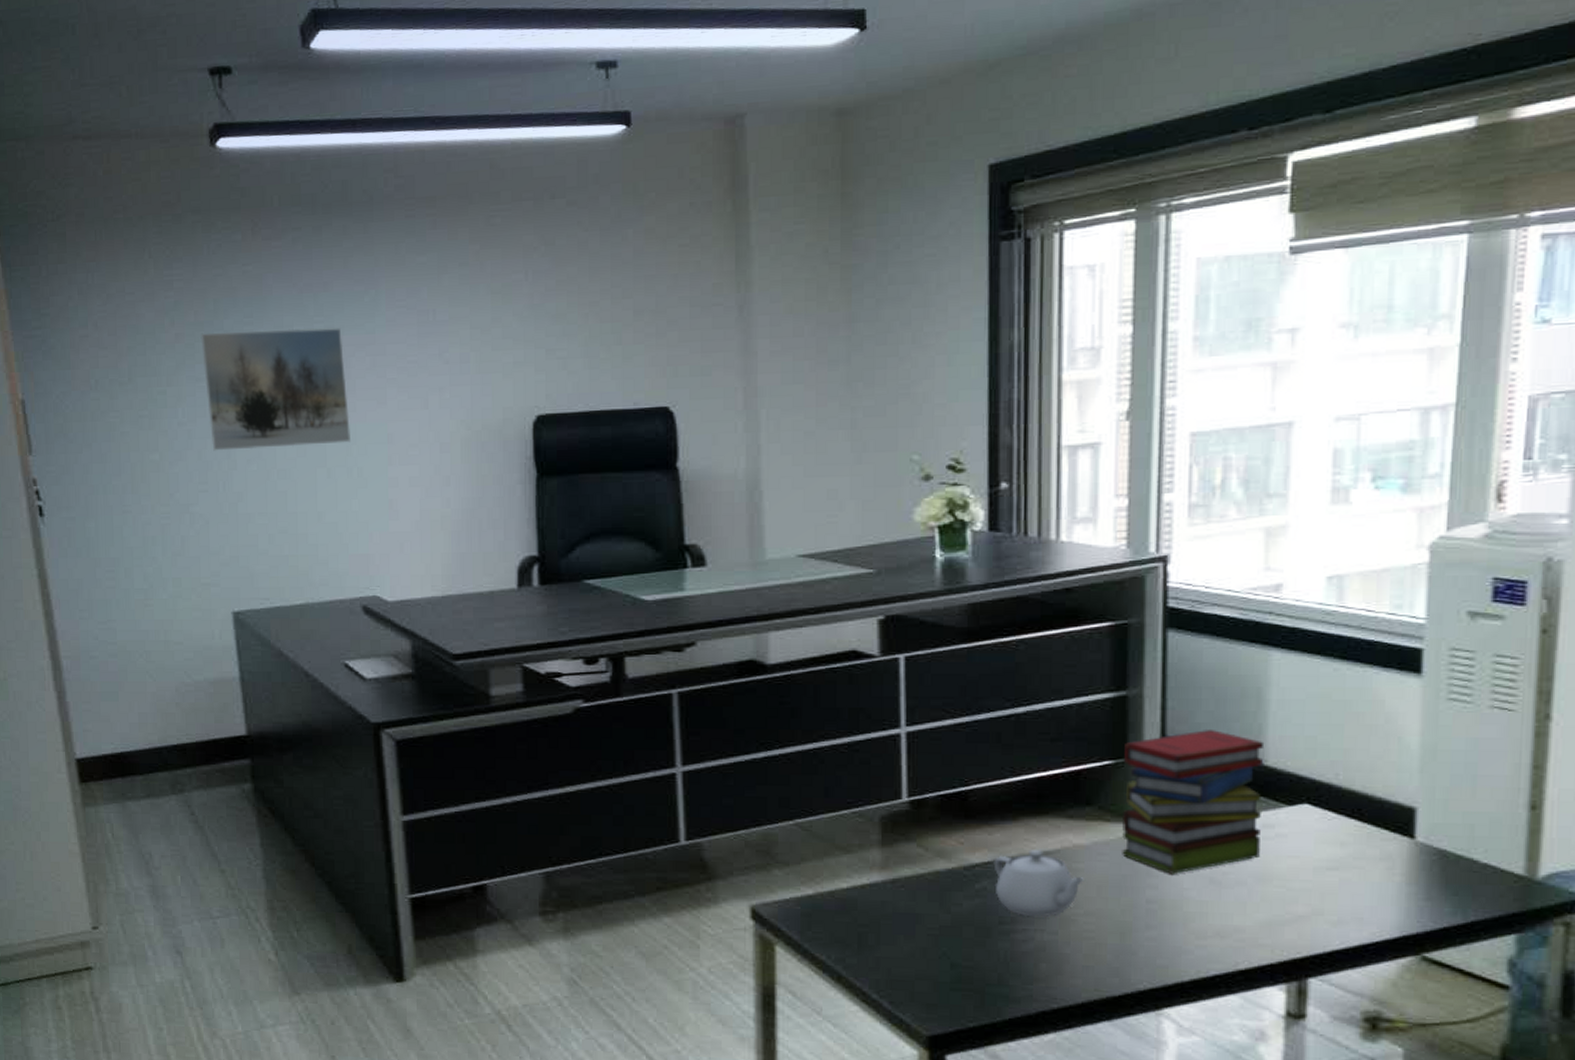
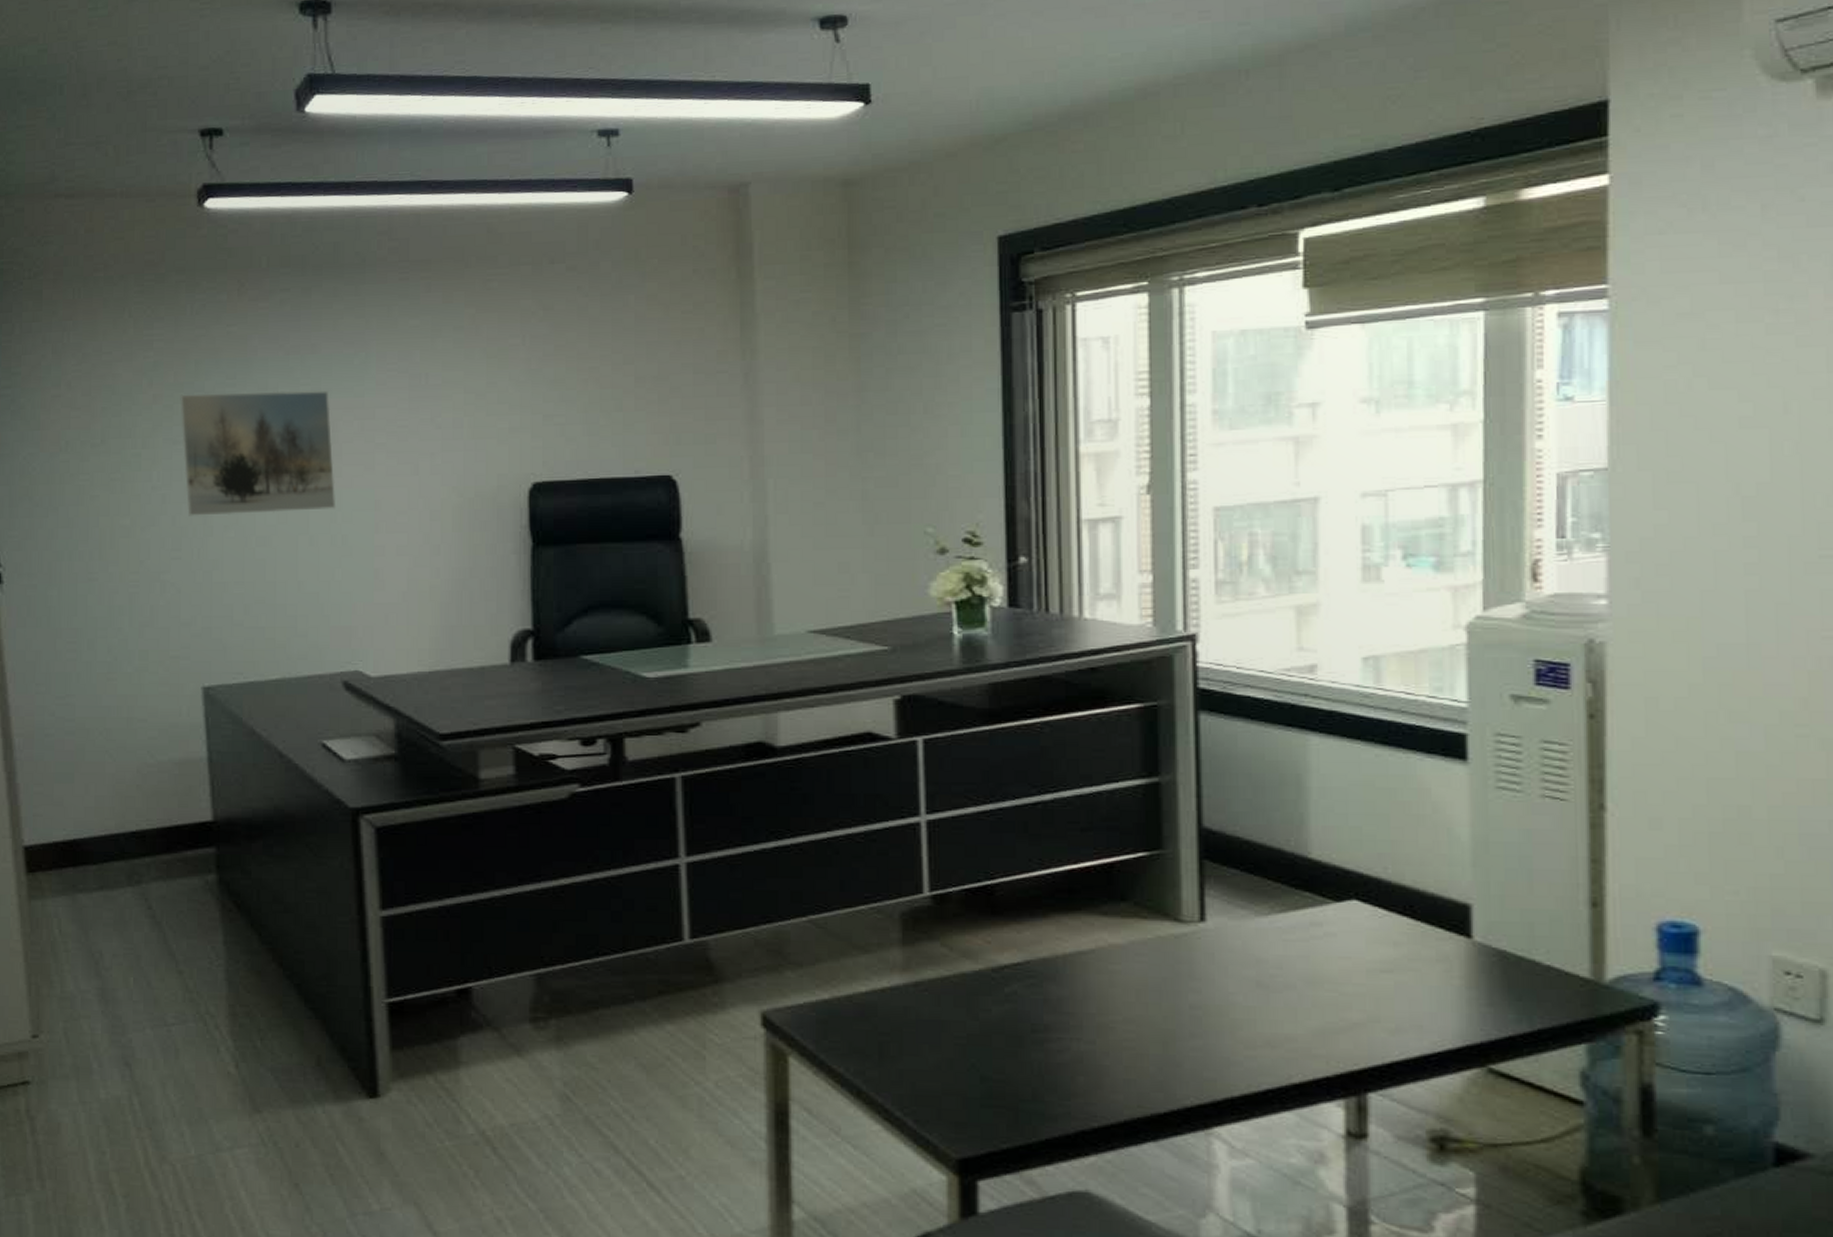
teapot: present [993,849,1086,917] -> none [1023,948,1123,1025]
book: present [1122,730,1265,874] -> none [1159,819,1308,977]

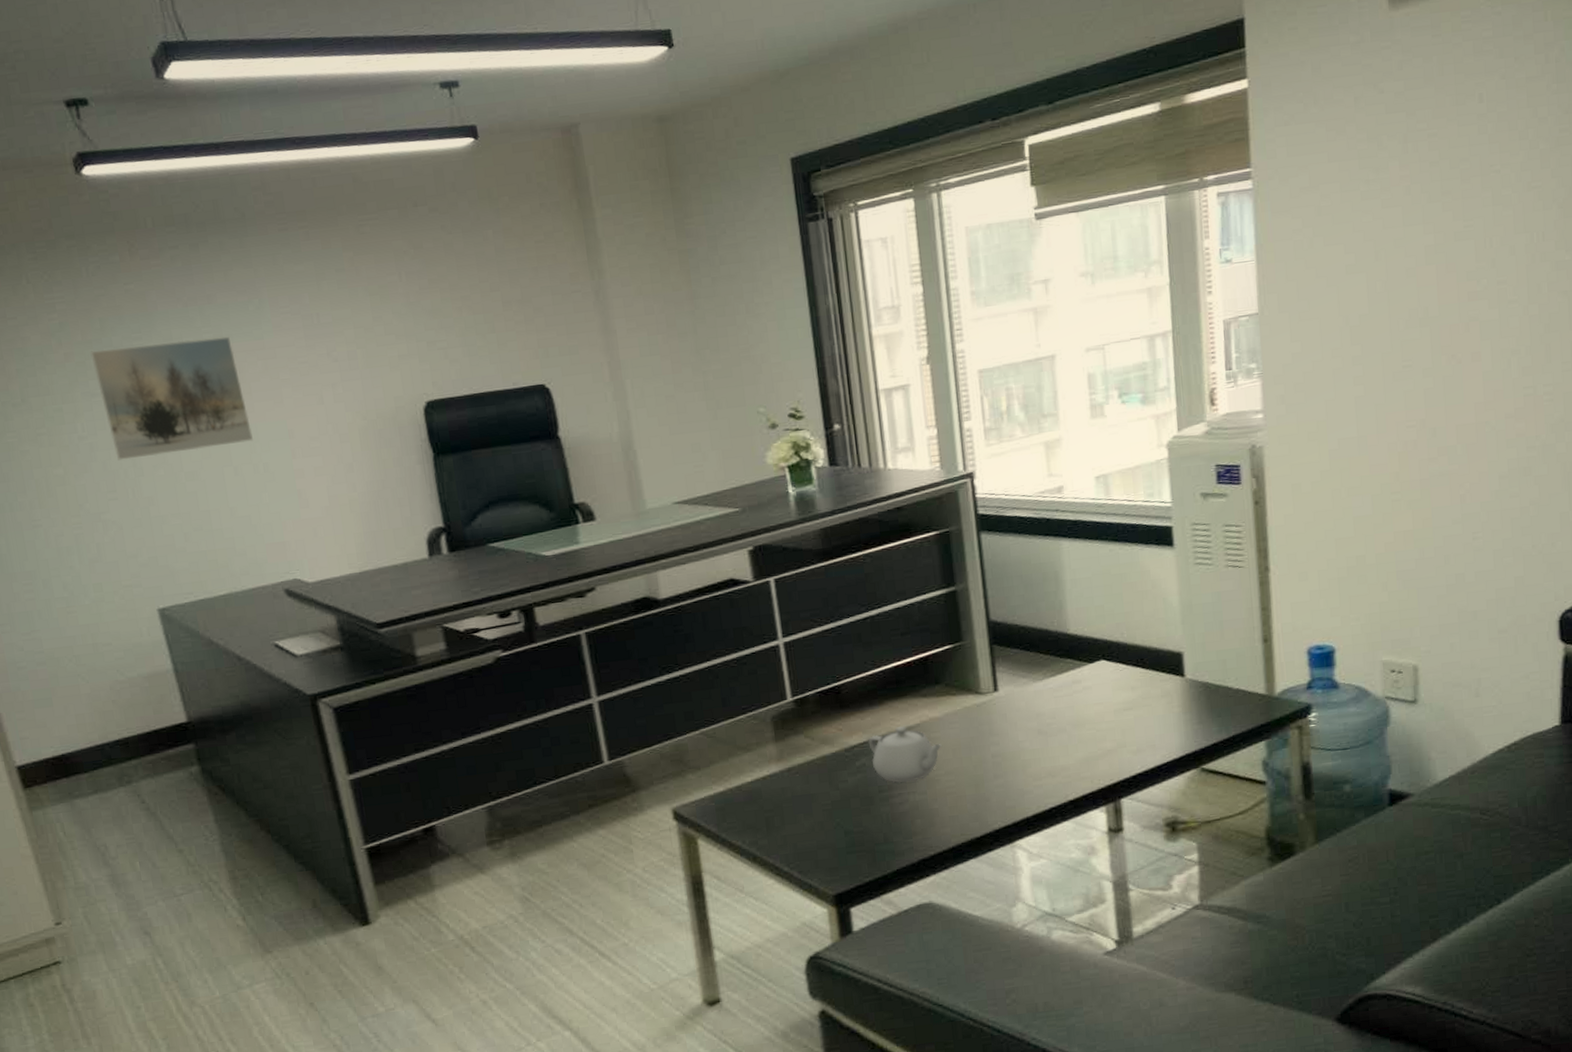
teapot: none [1023,948,1123,1025] -> present [868,725,943,784]

